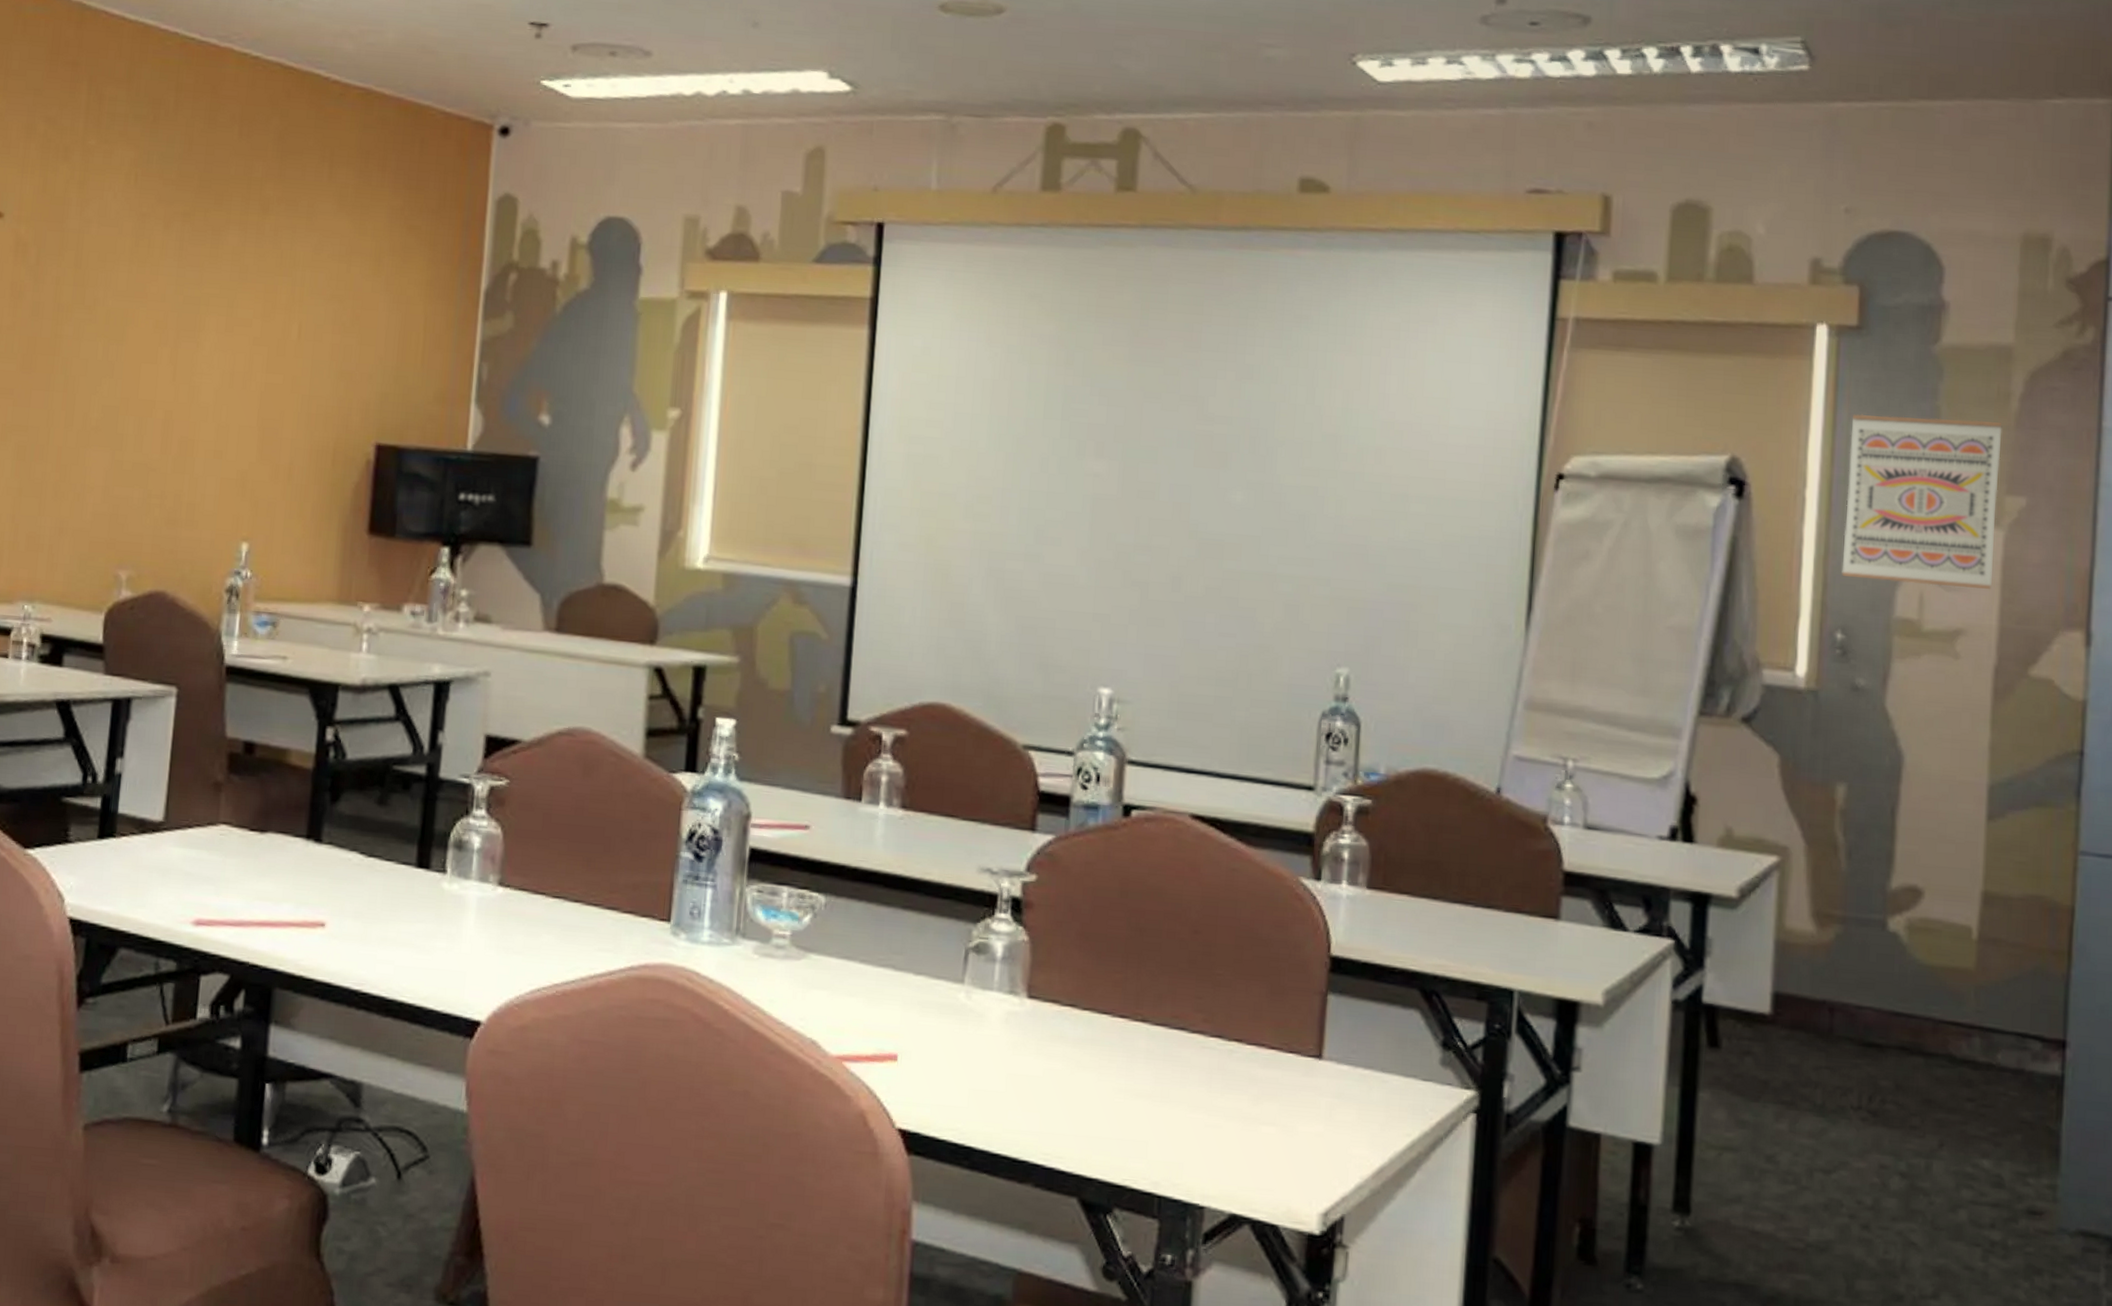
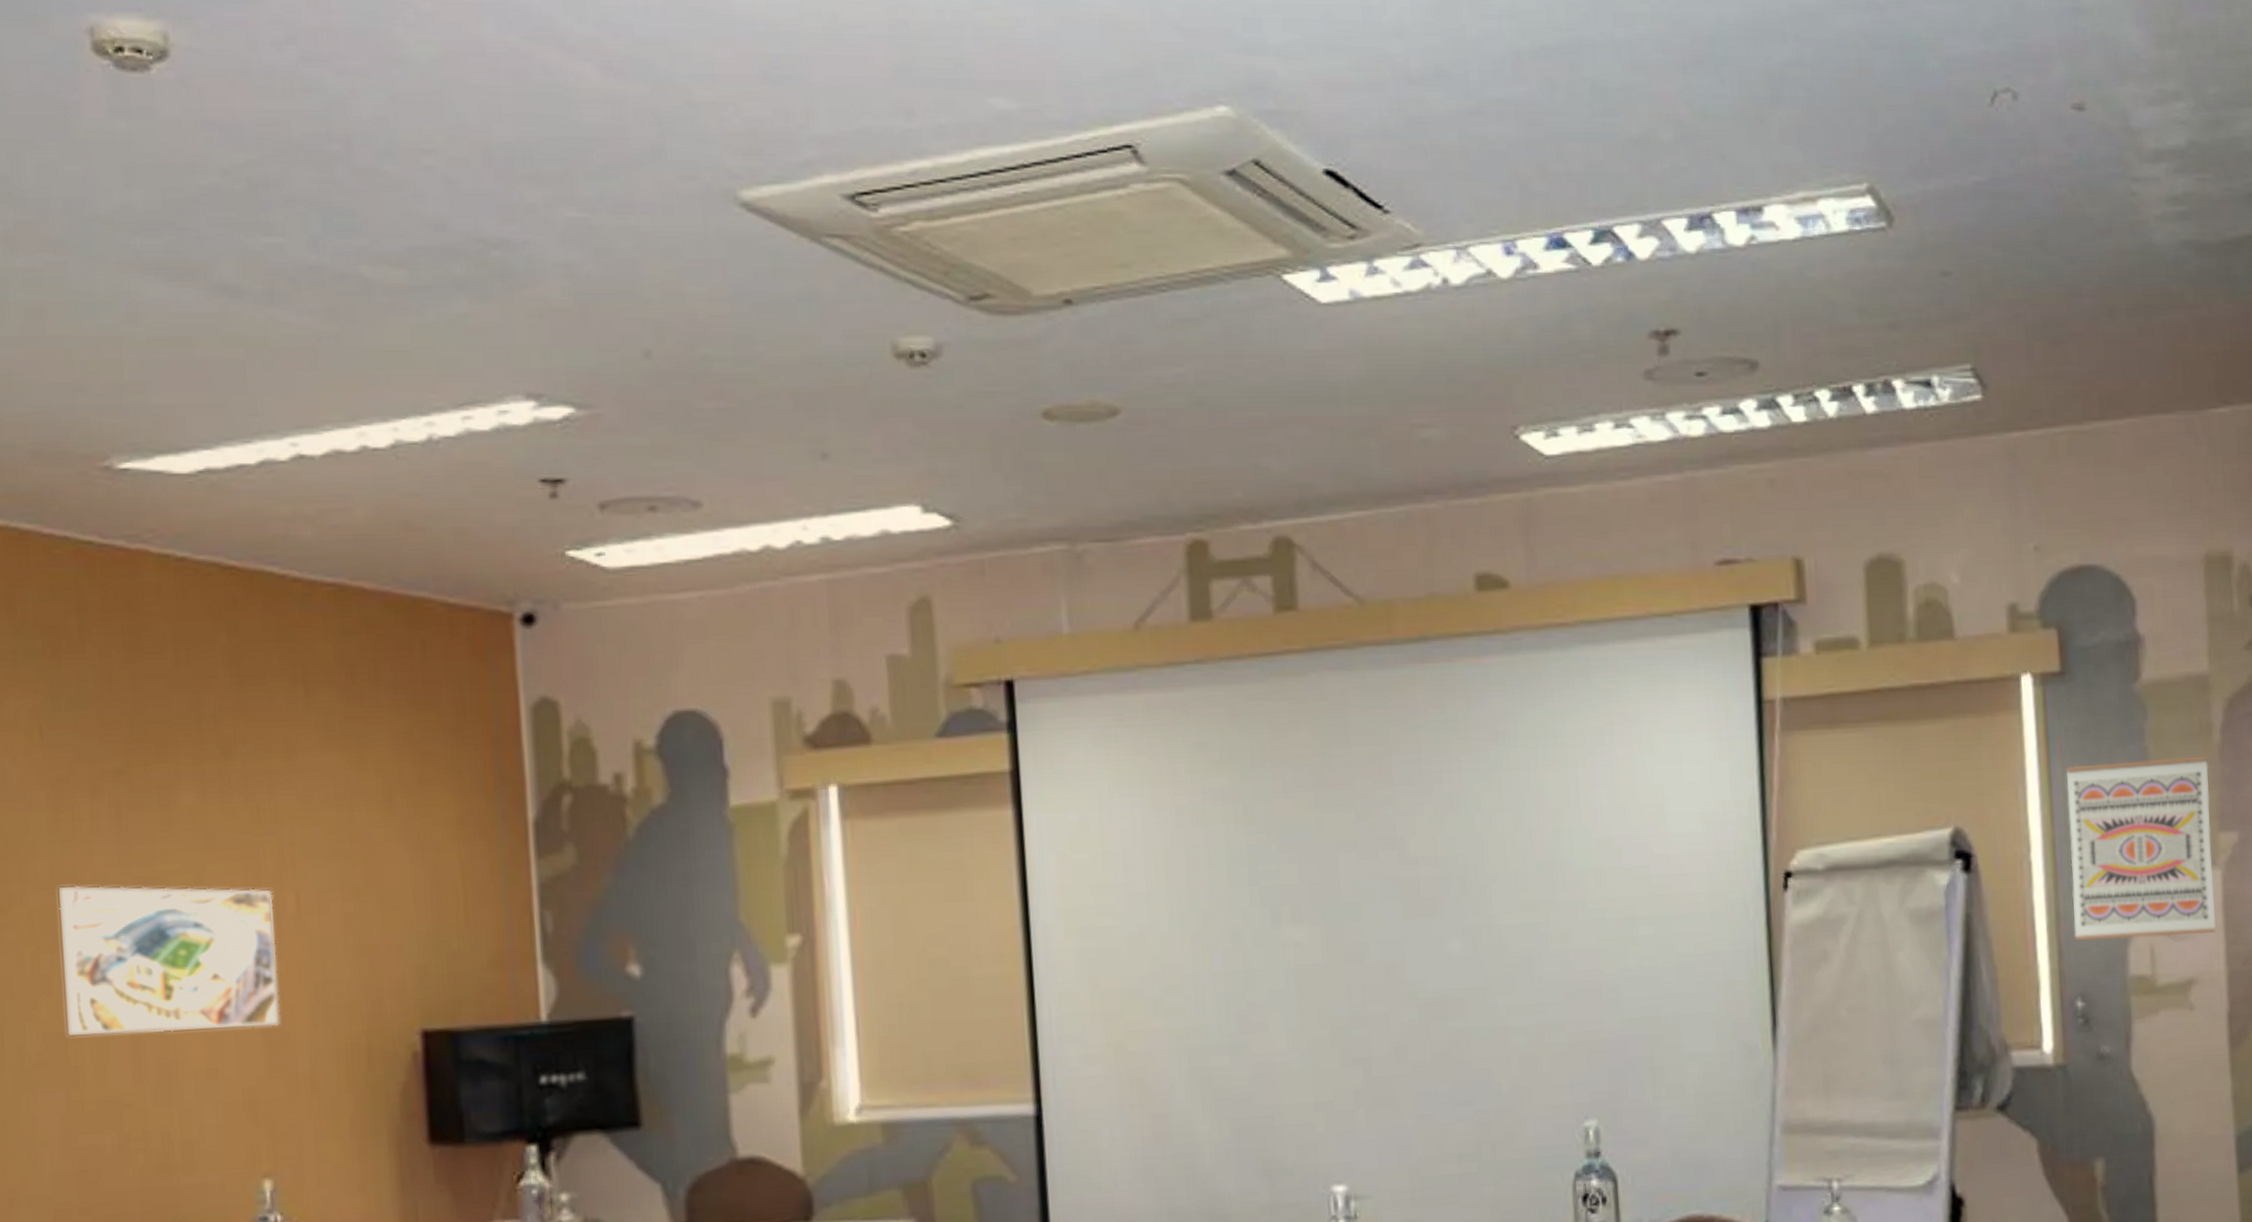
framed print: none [120,296,283,424] -> present [59,885,280,1036]

